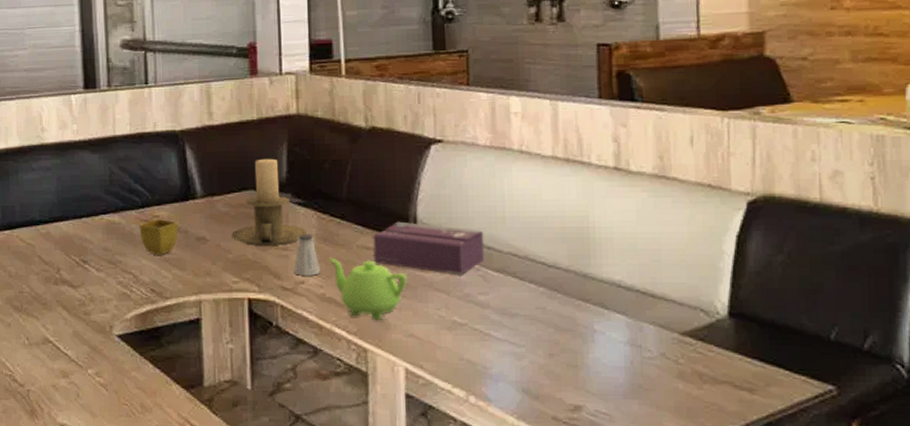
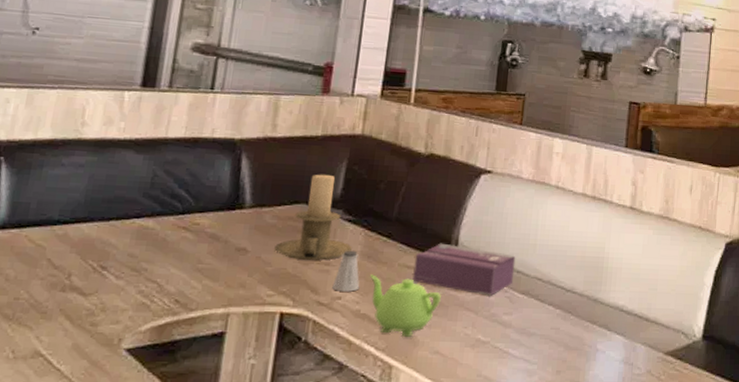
flower pot: present [139,219,179,255] -> none [174,227,220,264]

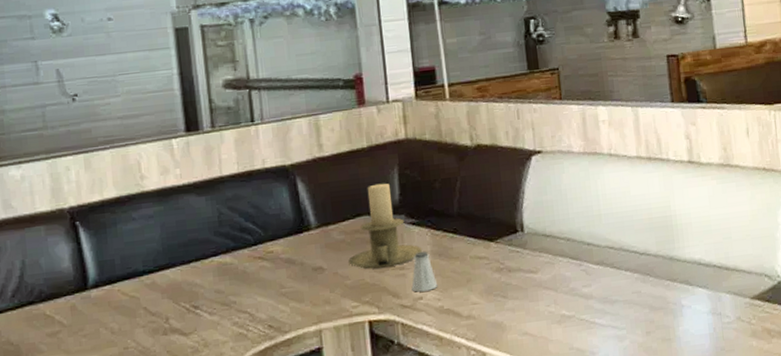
teapot: present [370,274,441,337] -> none [445,268,519,324]
tissue box: present [412,243,516,296] -> none [484,229,586,273]

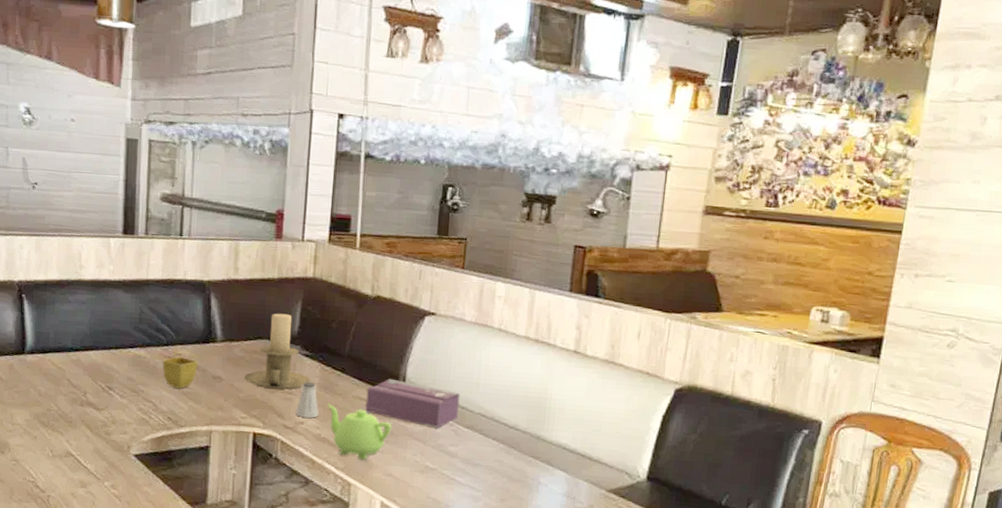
flower pot: none [252,254,294,291] -> present [162,357,198,389]
teapot: none [445,268,519,324] -> present [328,404,392,460]
tissue box: none [484,229,586,273] -> present [365,378,460,428]

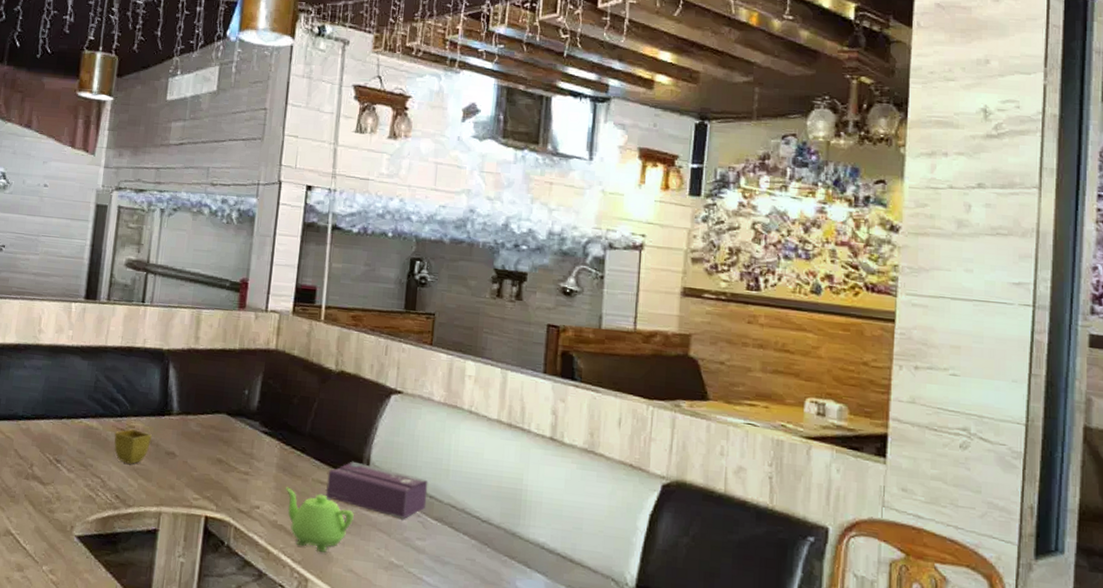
candle holder: present [244,313,311,390] -> none [199,386,269,470]
saltshaker: present [295,381,319,418] -> none [251,461,277,502]

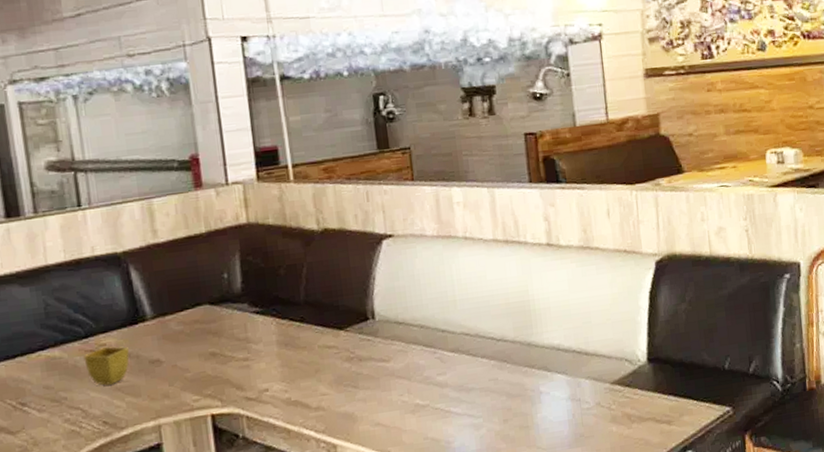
teapot: present [286,487,354,553] -> none [292,358,370,416]
tissue box: present [326,461,428,519] -> none [333,315,440,361]

